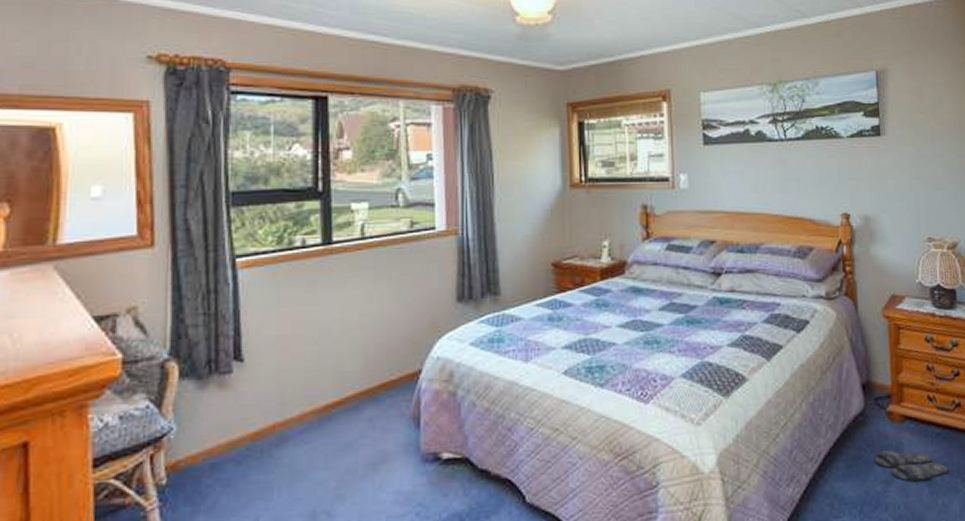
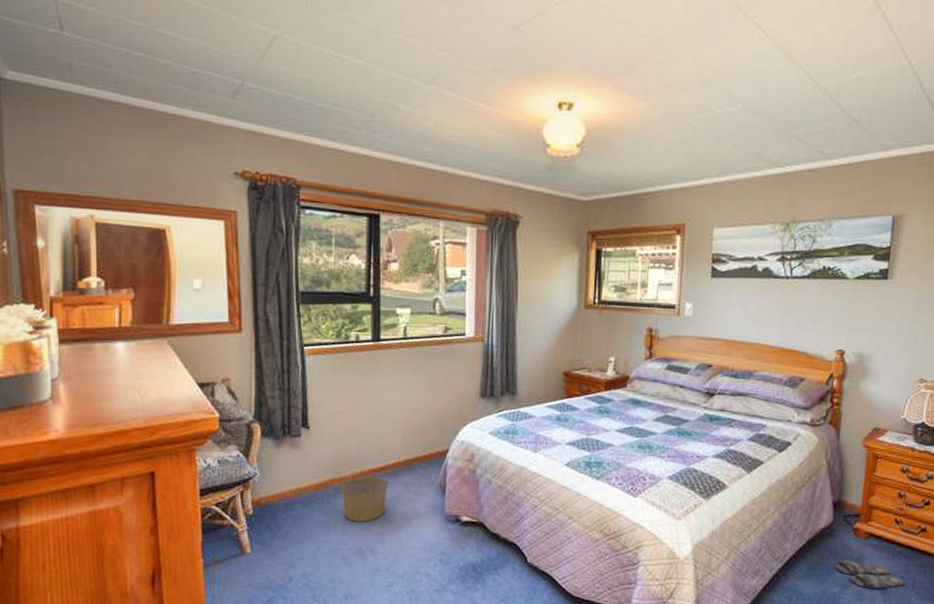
basket: none [286,414,347,478] -> present [341,476,388,522]

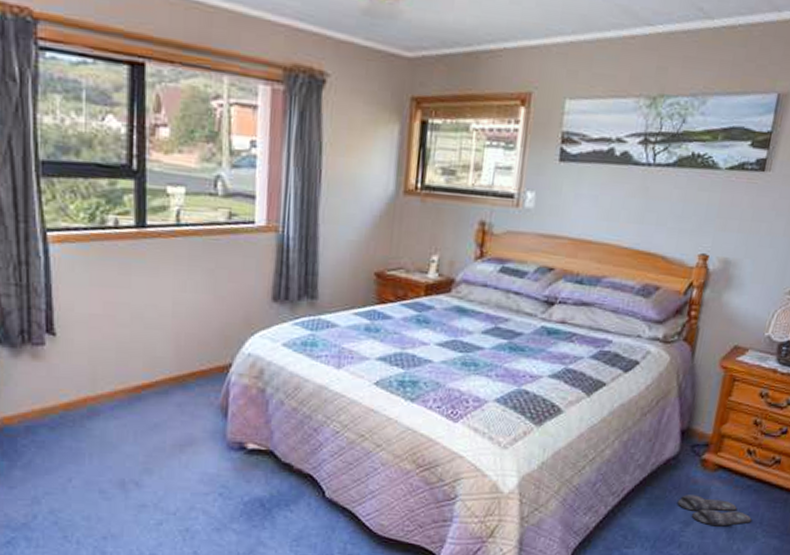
basket: present [341,476,388,522] -> none [97,394,156,450]

